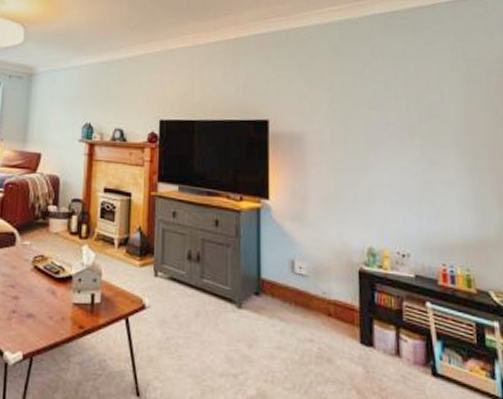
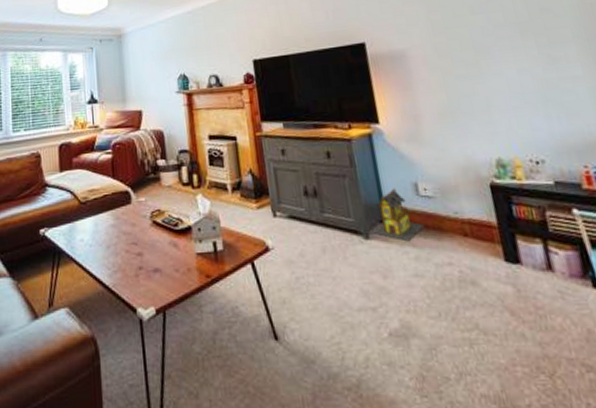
toy house: none [244,263,295,315] -> present [370,188,425,242]

